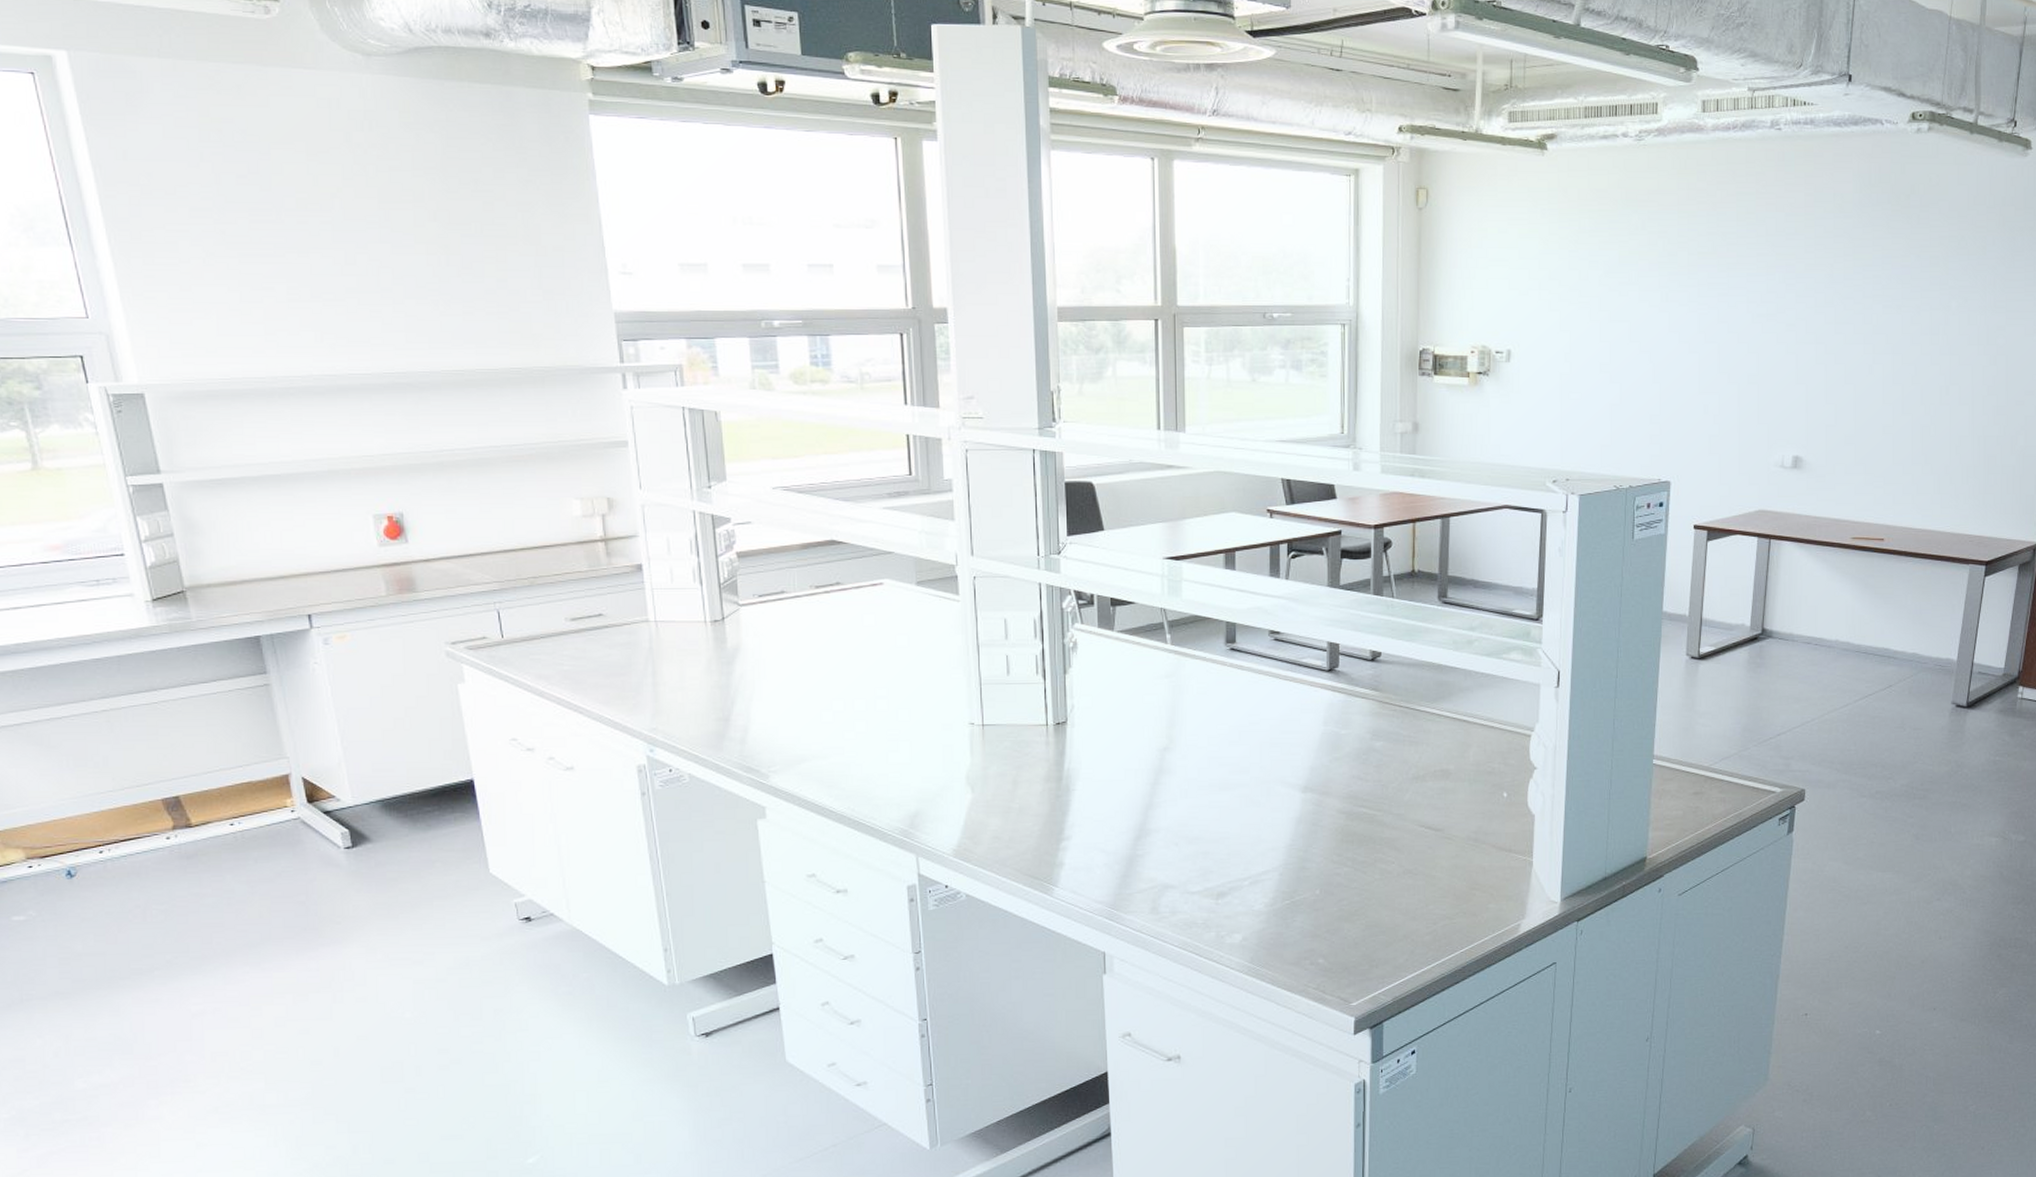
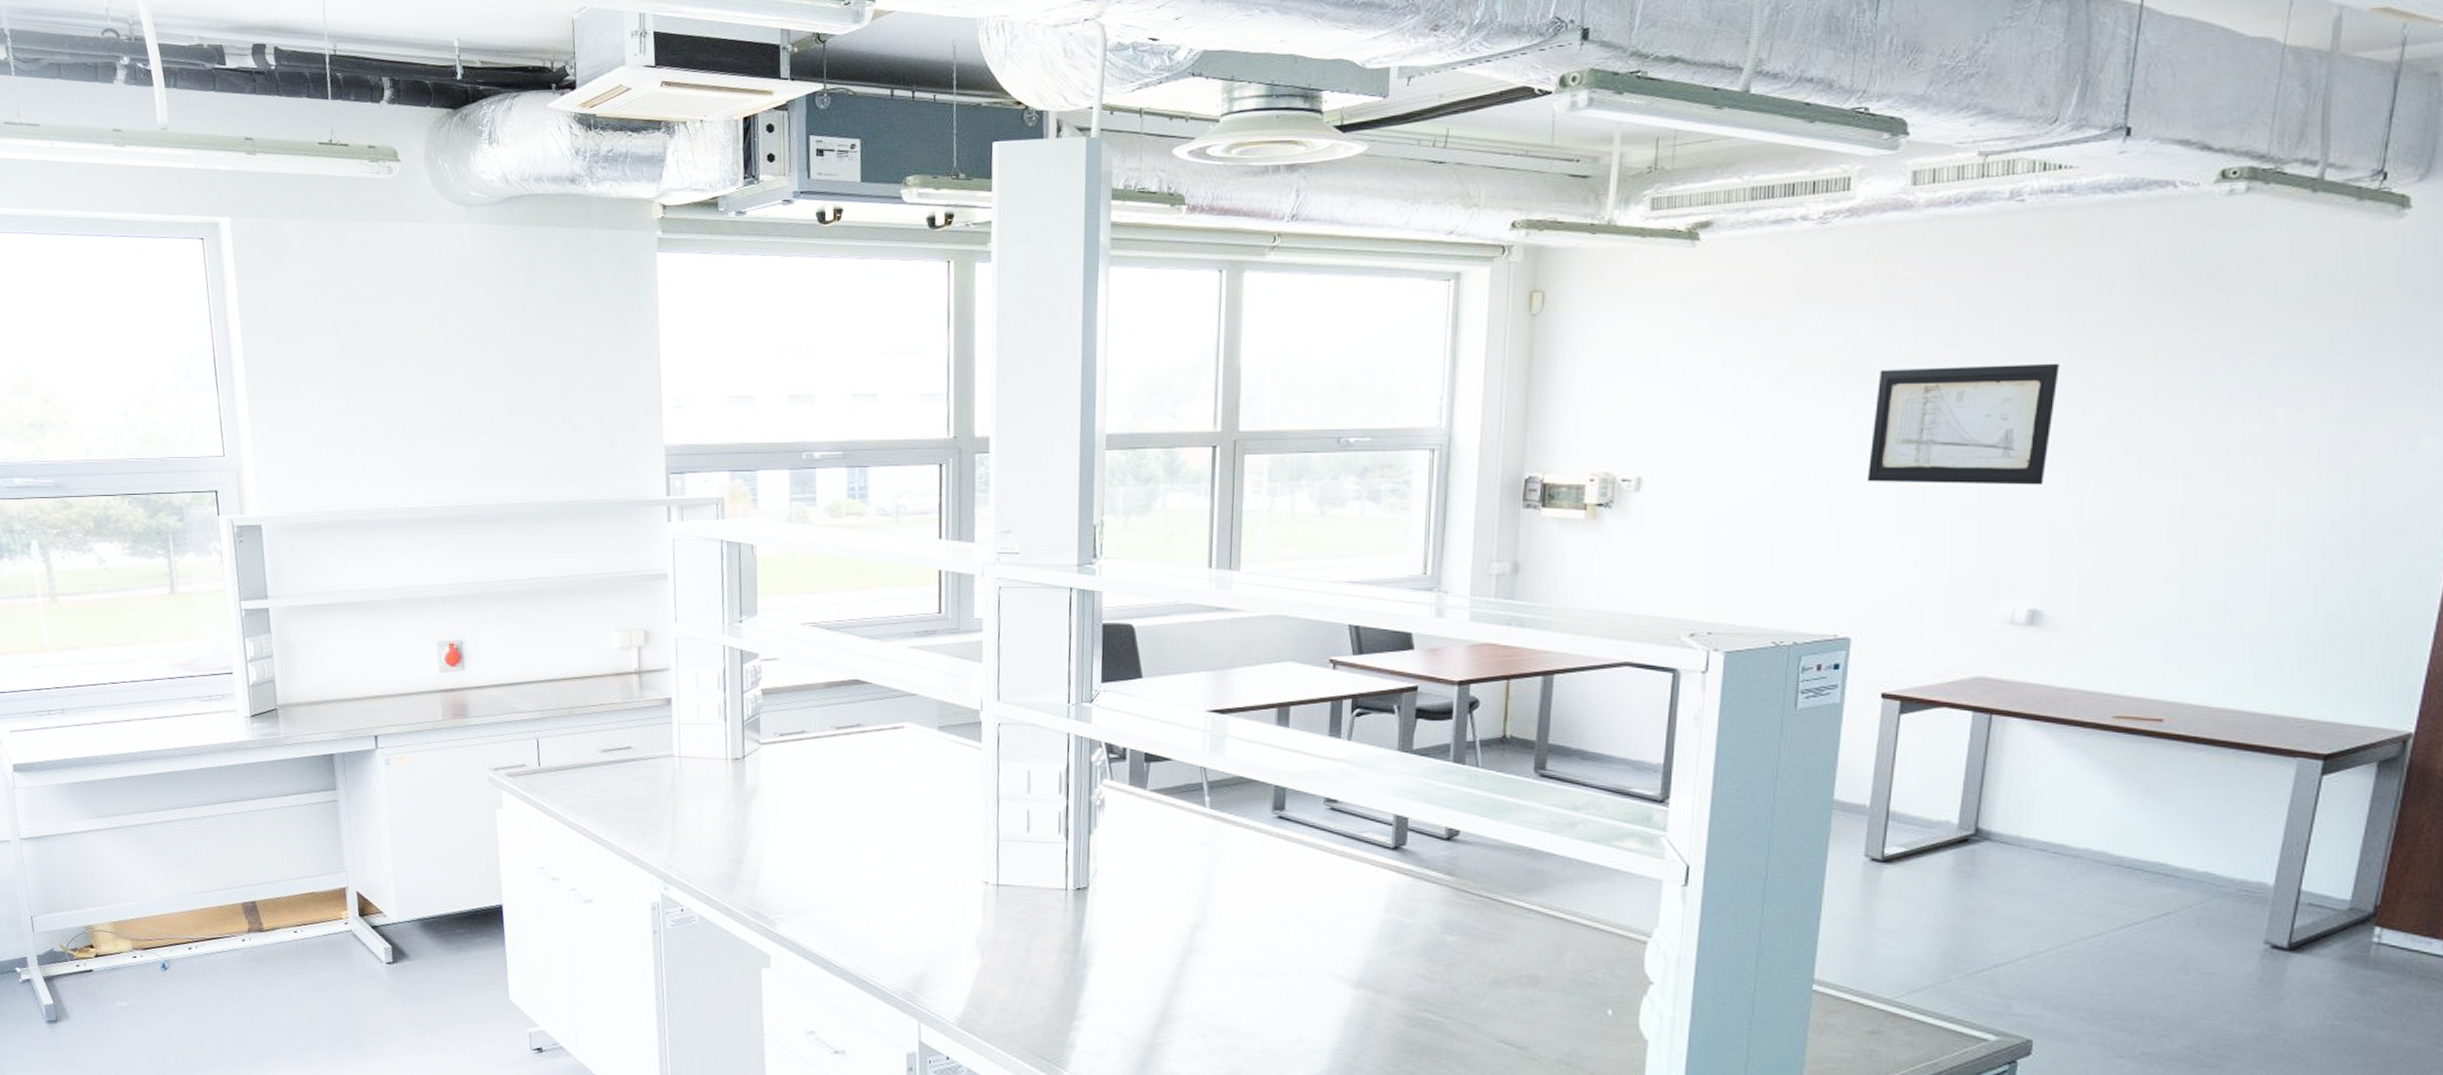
wall art: none [1677,261,1808,358] -> present [1866,363,2059,485]

